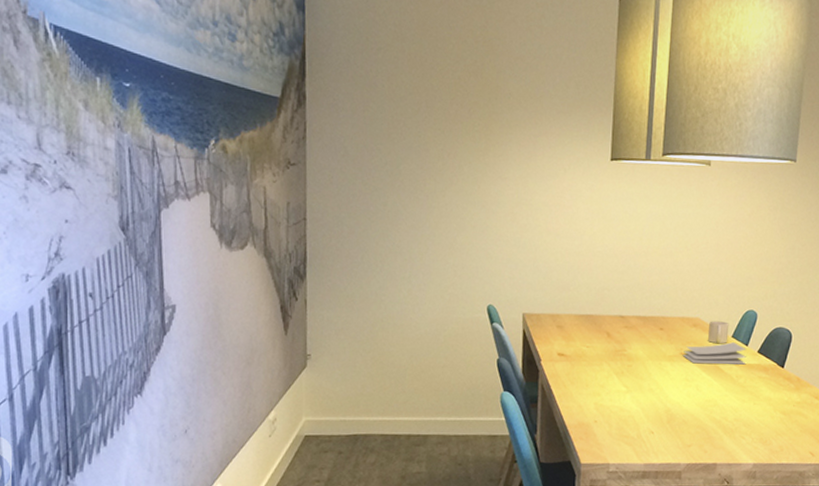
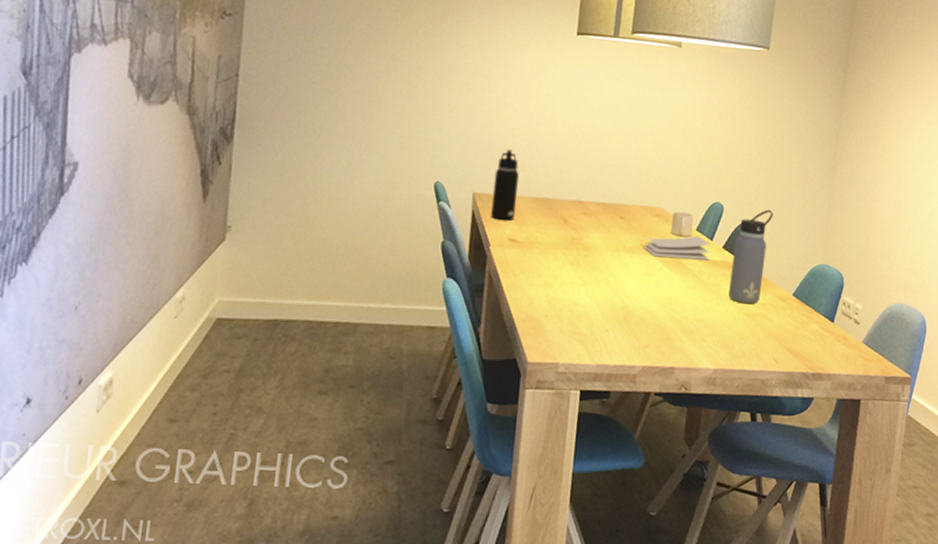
water bottle: none [539,272,564,337] -> present [490,149,519,221]
water bottle: none [765,314,806,403] -> present [728,209,774,305]

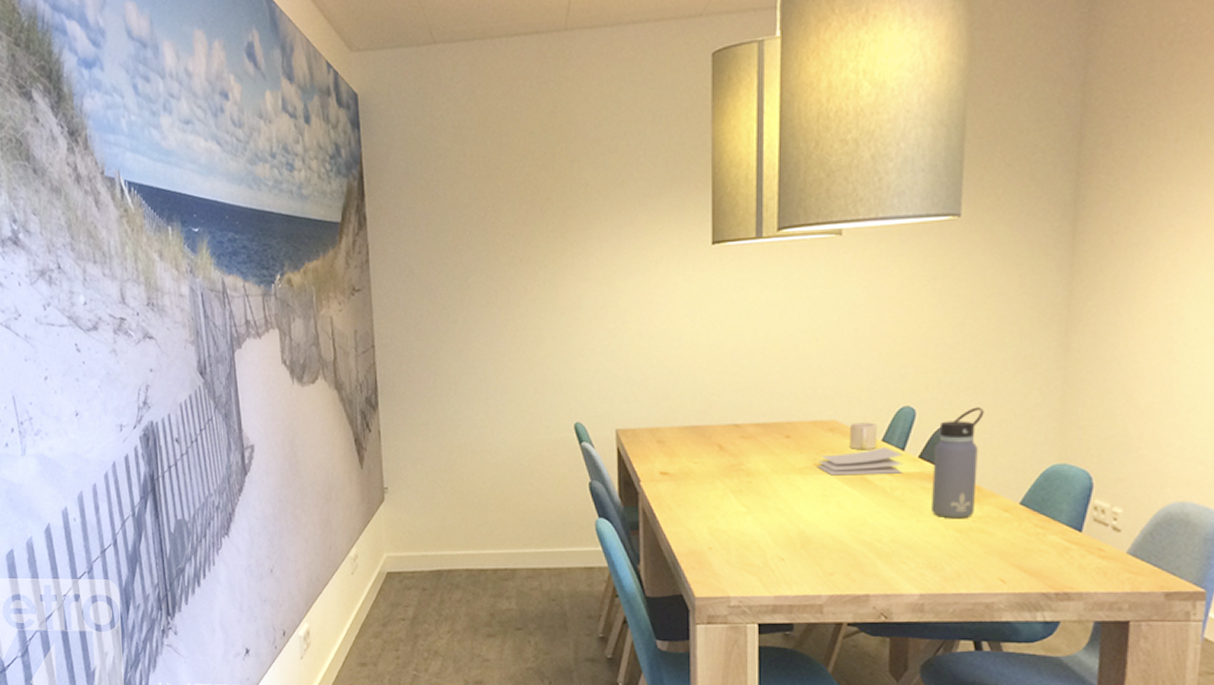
water bottle: present [490,149,519,221] -> none [636,379,664,454]

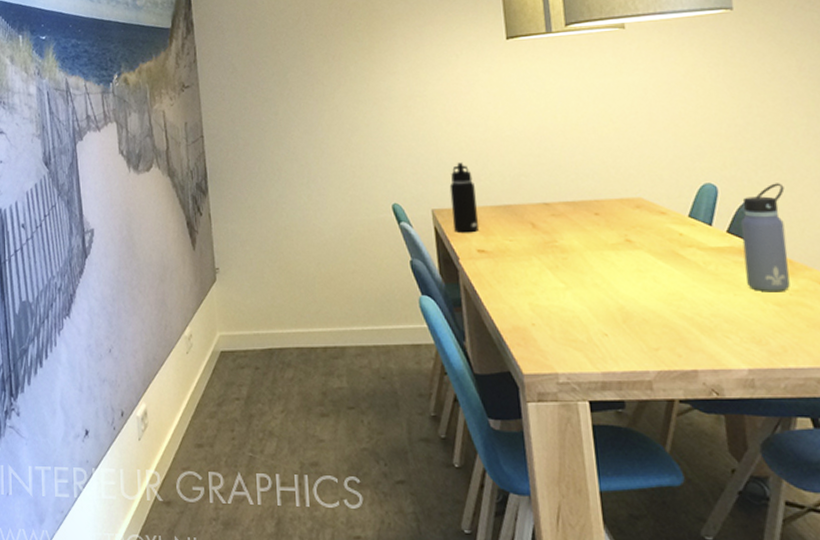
water bottle: none [636,379,664,454] -> present [449,162,480,232]
papers: present [816,447,904,476] -> none [628,223,713,251]
mug: present [848,422,878,451] -> none [656,199,685,226]

